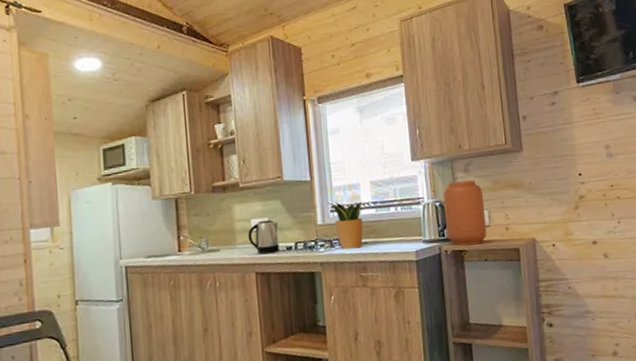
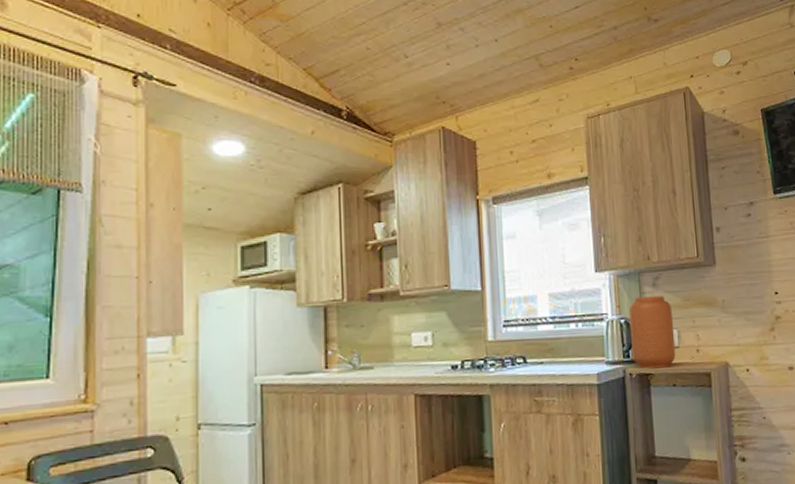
kettle: present [248,220,280,255] -> none [407,334,444,374]
potted plant: present [327,201,363,250] -> none [499,315,539,370]

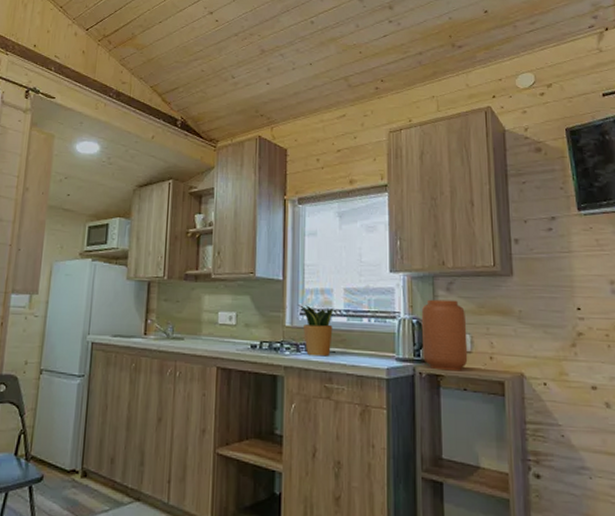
potted plant: none [499,315,539,370] -> present [297,305,334,357]

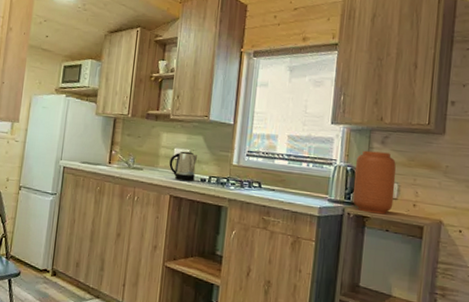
kettle: none [214,314,246,350] -> present [169,151,198,182]
potted plant: present [297,305,334,357] -> none [244,147,277,194]

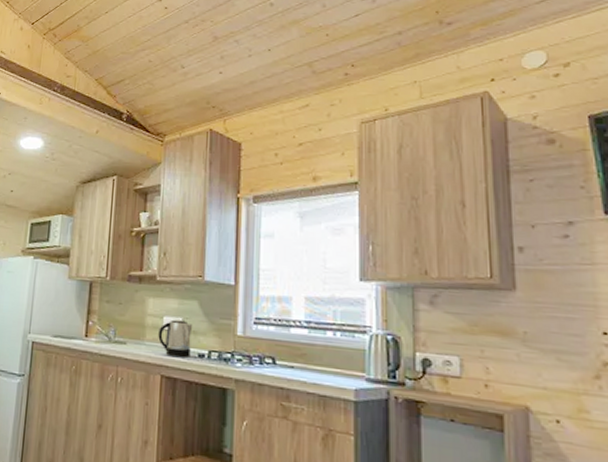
vase: present [353,150,396,215] -> none [397,313,456,399]

